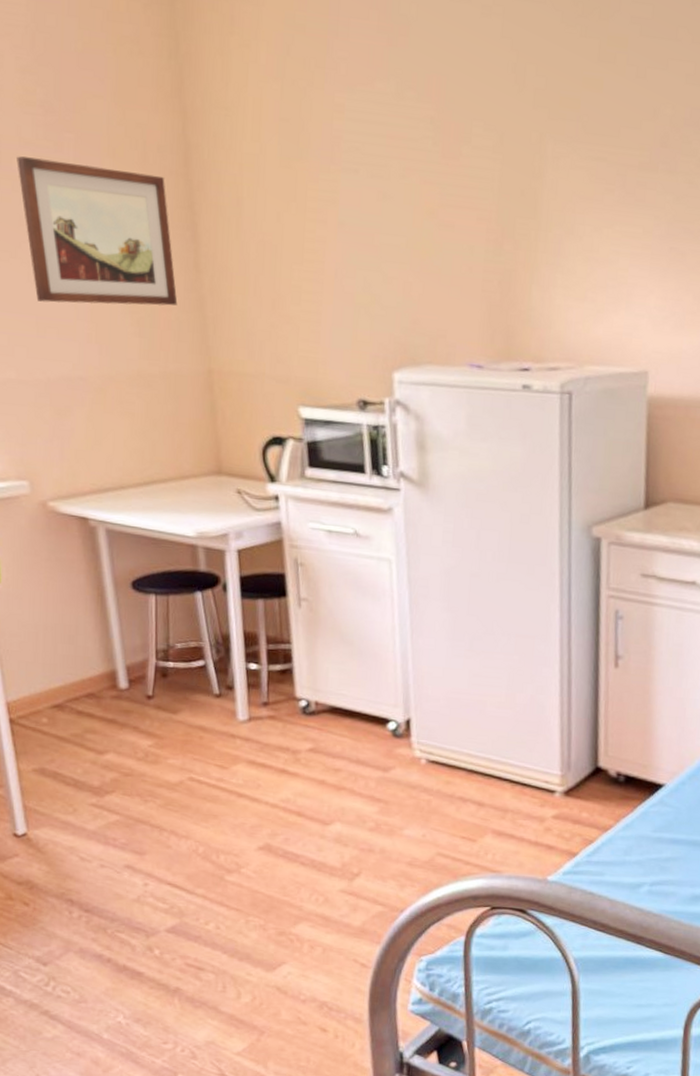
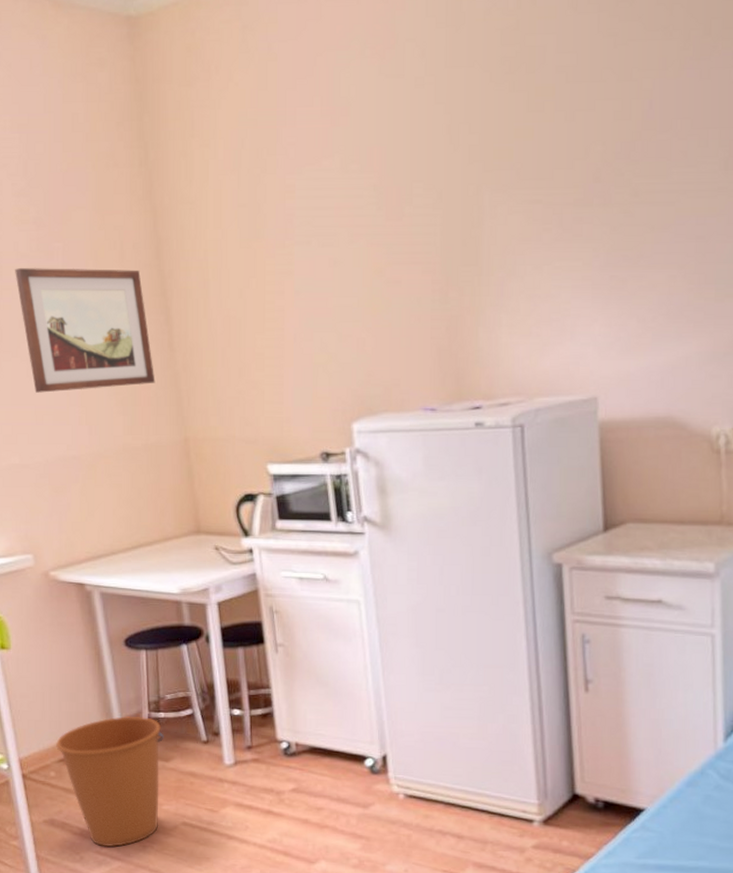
bucket: none [50,663,172,800] -> present [56,715,164,847]

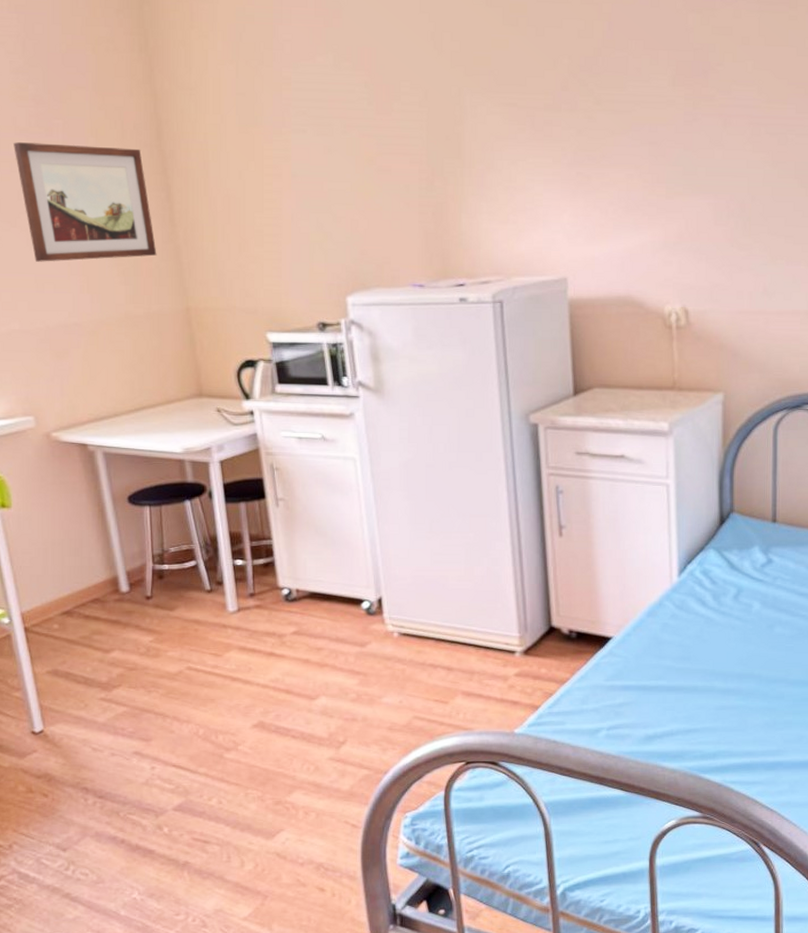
bucket: present [56,715,164,847] -> none [59,568,168,694]

